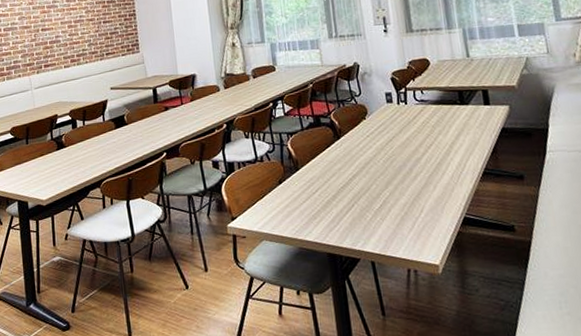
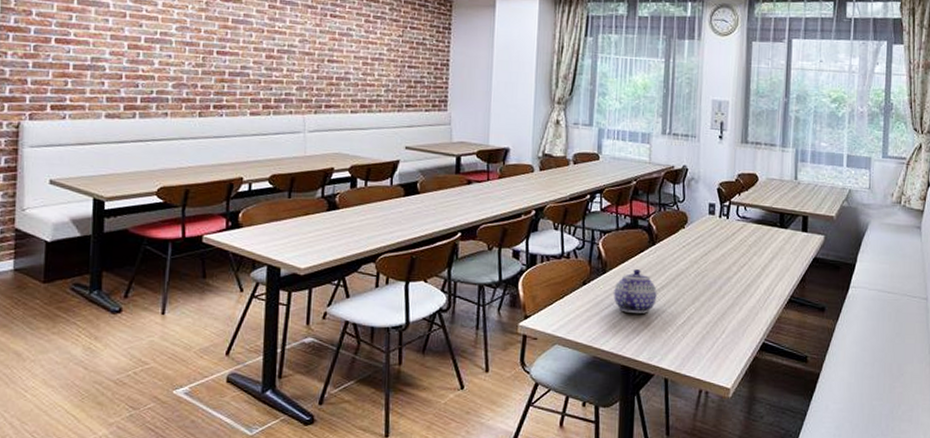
teapot: none [308,162,351,204] -> present [613,268,657,313]

